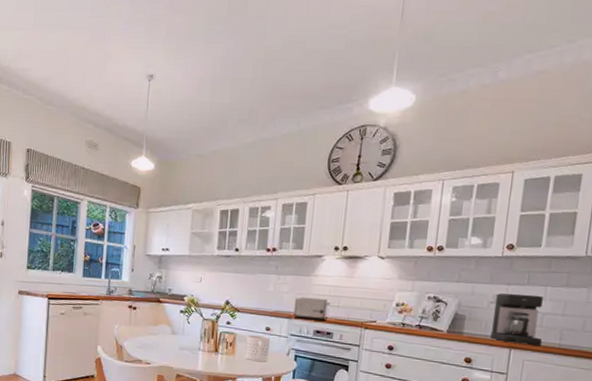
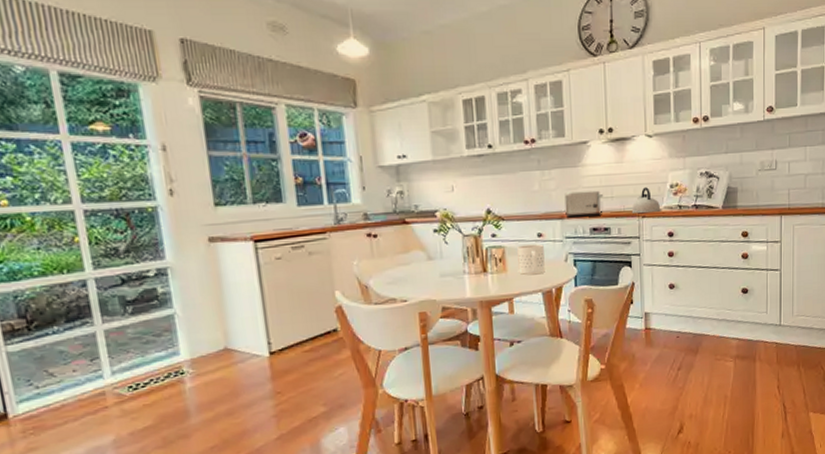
kettle: none [355,302,384,327] -> present [631,187,661,214]
coffee maker: present [490,293,543,346] -> none [762,156,807,210]

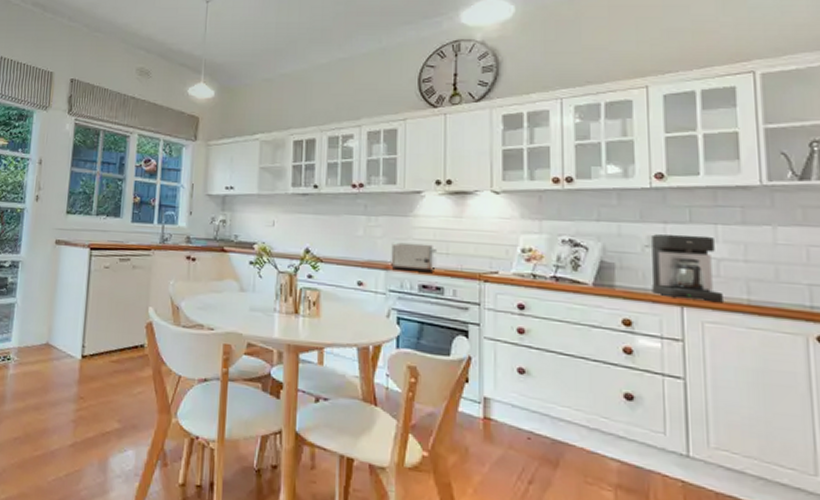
mug: present [517,244,545,276] -> none [333,291,363,327]
kettle: present [631,187,661,214] -> none [470,248,509,279]
coffee maker: none [762,156,807,210] -> present [651,234,723,303]

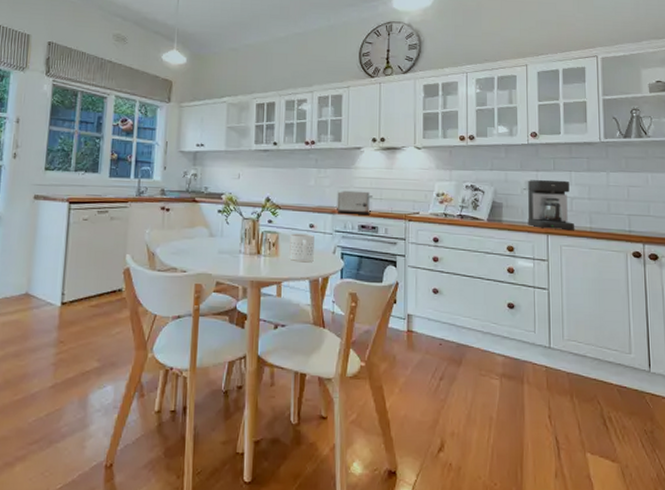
mug: none [333,291,363,327] -> present [289,233,314,263]

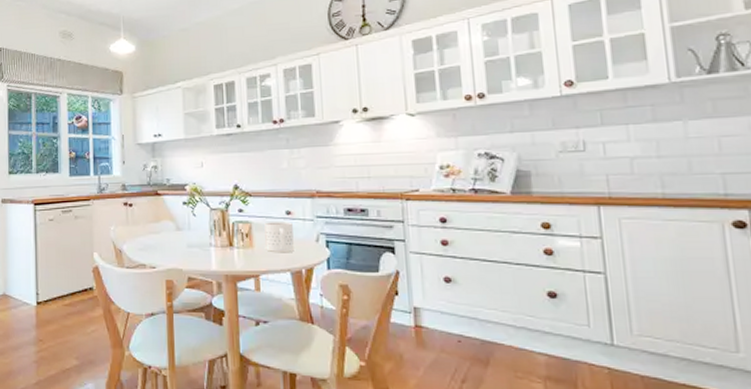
toaster: present [337,190,374,216] -> none [315,170,360,197]
coffee maker: present [527,179,574,231] -> none [565,136,638,199]

